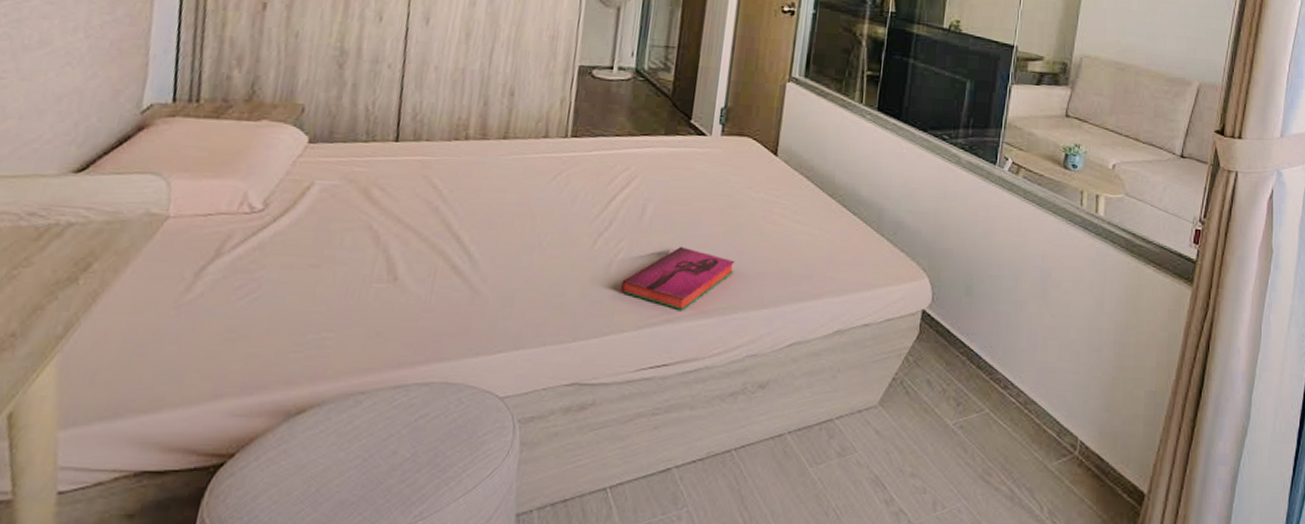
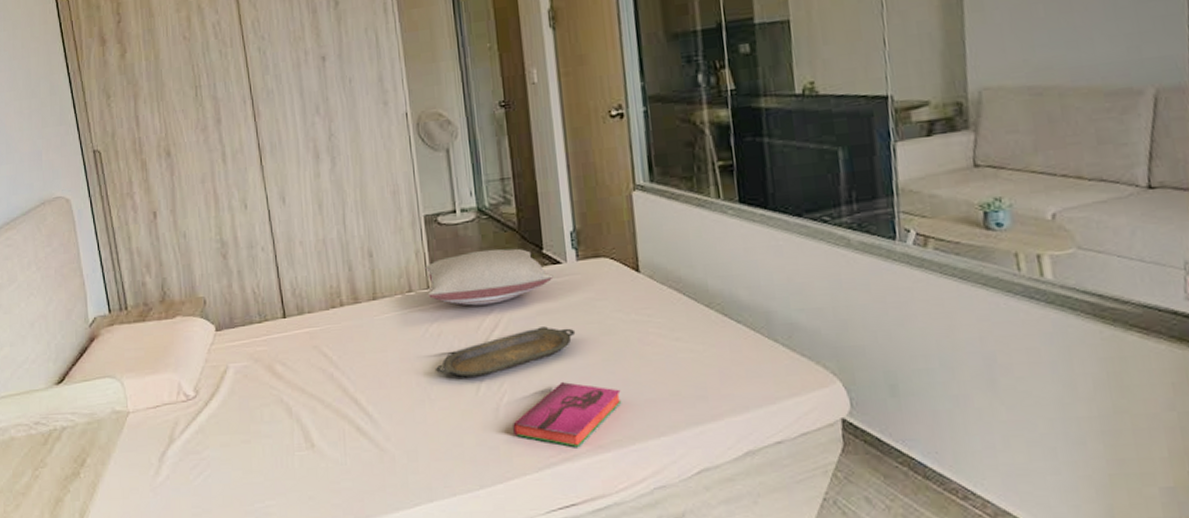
serving tray: none [554,191,705,232] -> present [436,326,576,378]
pillow: none [563,109,696,163] -> present [424,248,554,306]

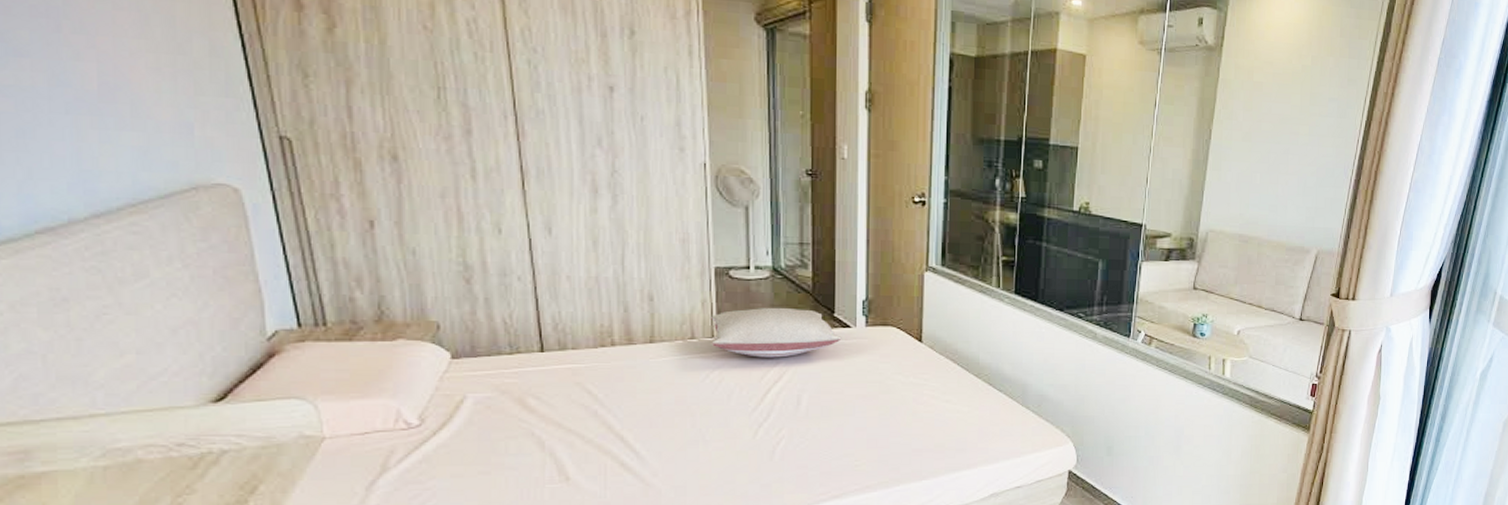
serving tray: present [436,326,576,378] -> none [713,382,857,422]
hardback book: present [513,381,622,447] -> none [787,430,892,486]

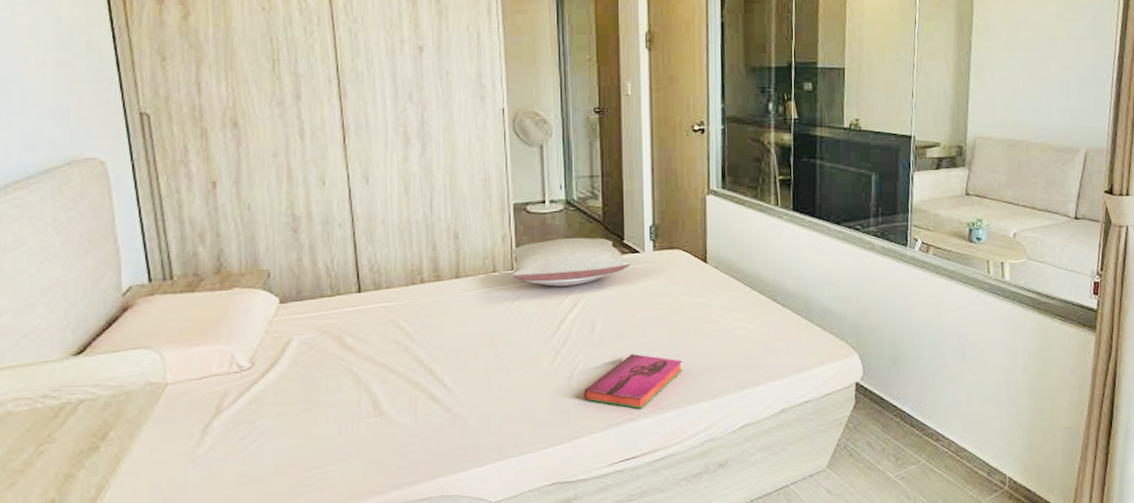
hardback book: none [787,430,892,486] -> present [584,353,683,409]

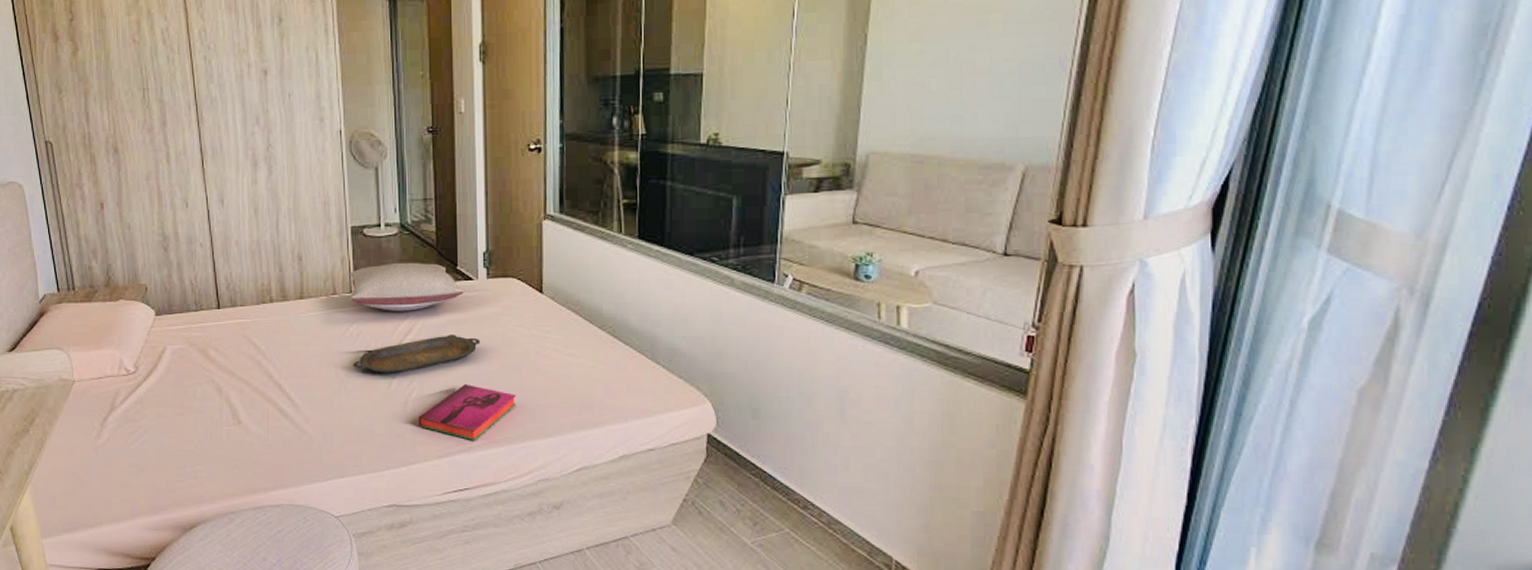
serving tray: none [514,306,647,350] -> present [353,335,481,374]

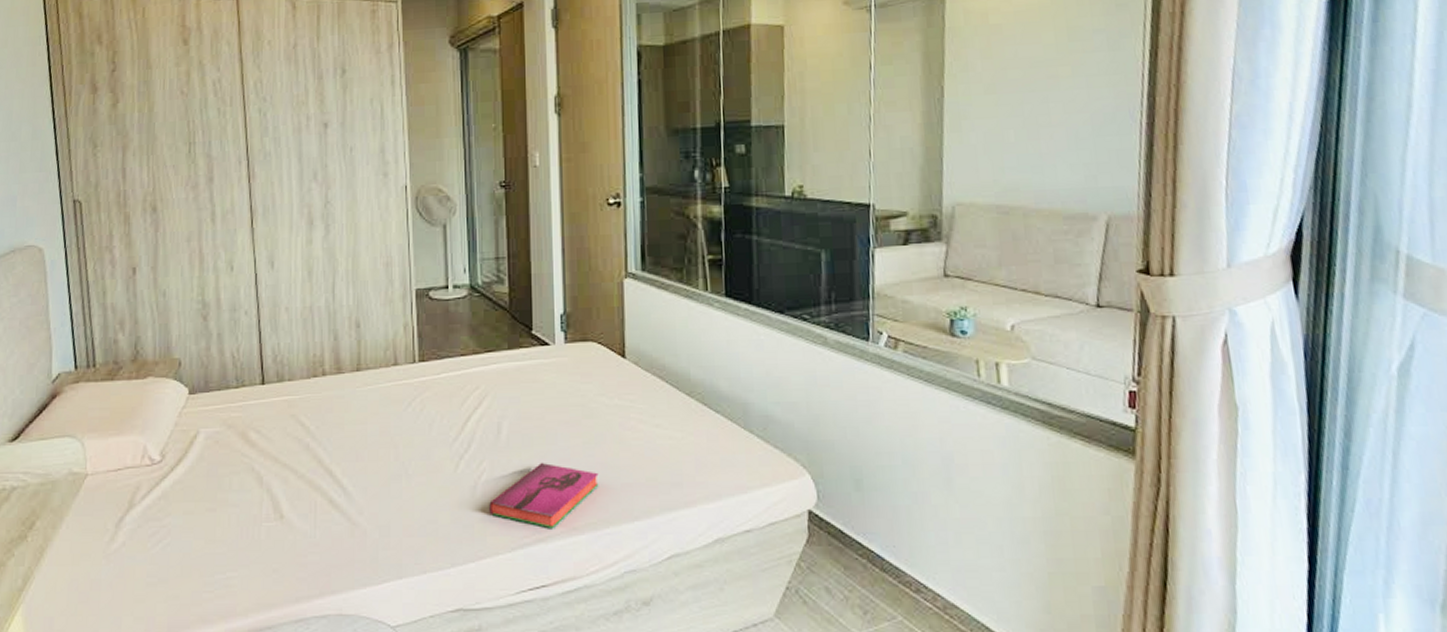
pillow: present [348,262,465,311] -> none [411,326,541,382]
serving tray: present [353,335,481,374] -> none [416,407,559,454]

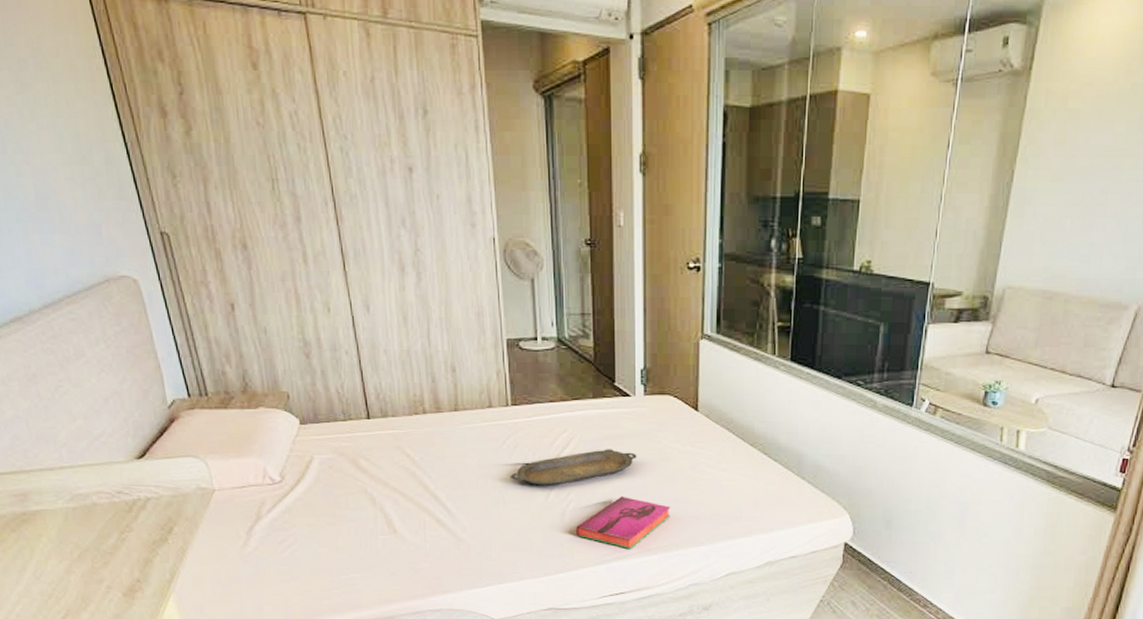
serving tray: none [416,407,559,454] -> present [511,449,637,486]

